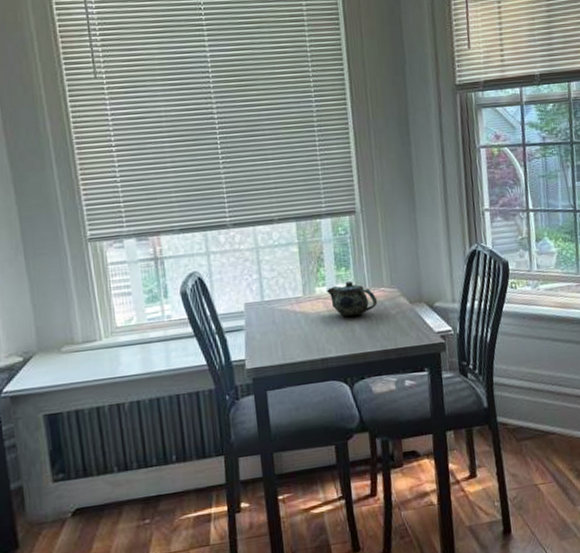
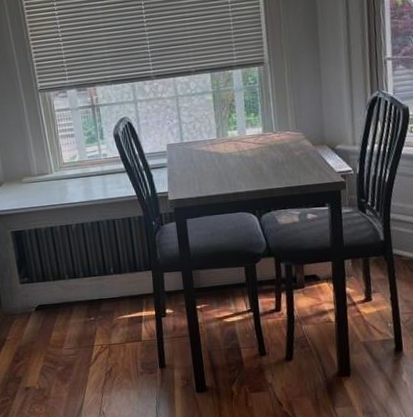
teapot: present [326,281,378,317] -> none [237,125,284,157]

